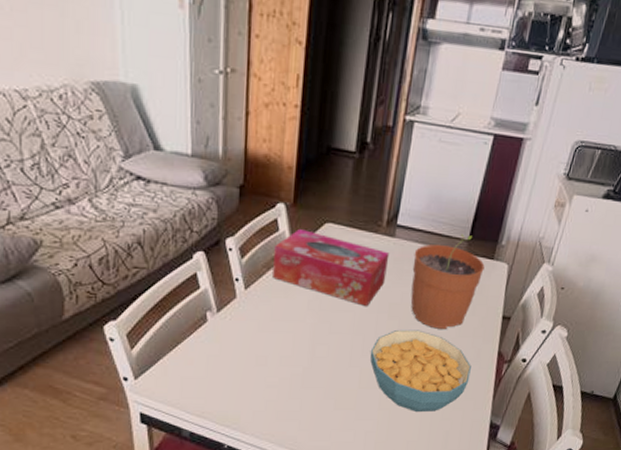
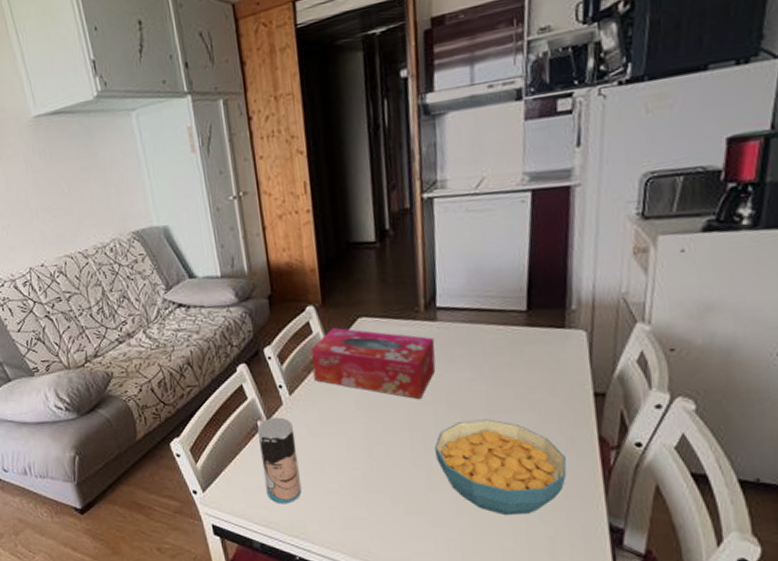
cup: none [204,310,244,394] -> present [257,417,302,503]
plant pot: present [411,233,485,329] -> none [463,305,555,416]

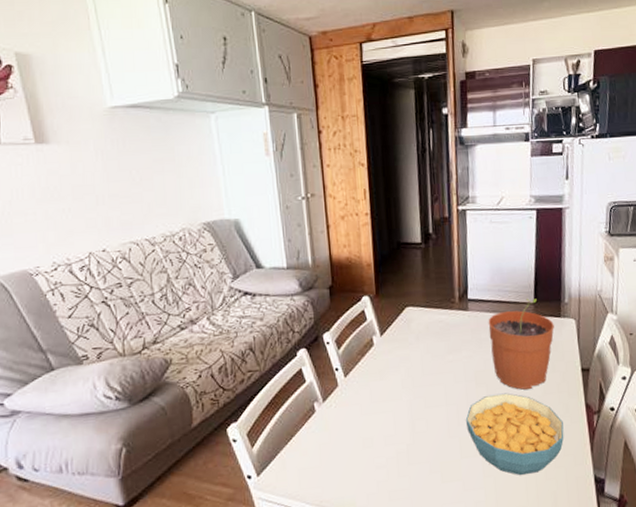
cup: present [257,417,302,503] -> none [313,398,352,482]
tissue box: present [311,327,436,400] -> none [365,315,467,378]
plant pot: none [463,305,555,416] -> present [488,298,554,390]

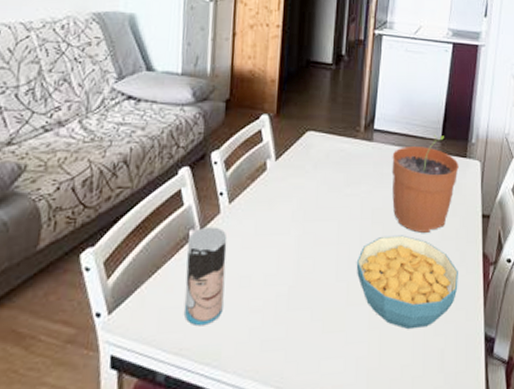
cup: none [313,398,352,482] -> present [185,227,228,325]

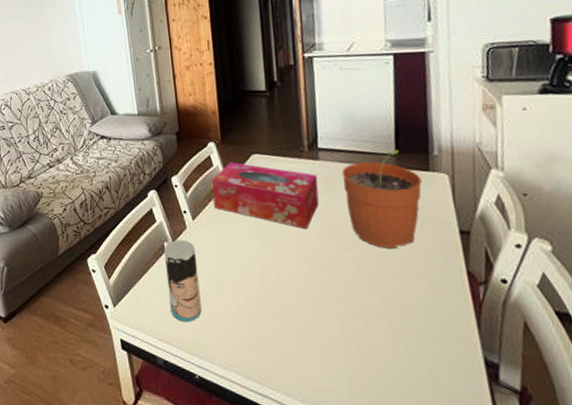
tissue box: none [257,138,369,215] -> present [212,161,320,230]
cereal bowl: present [356,235,458,330] -> none [320,250,441,345]

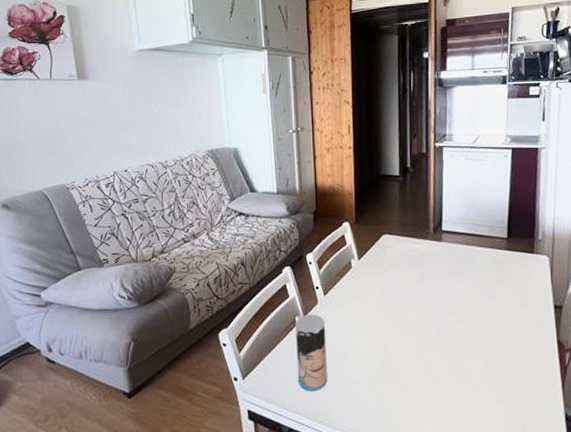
tissue box: present [212,161,320,230] -> none [344,241,440,305]
plant pot: present [341,149,422,248] -> none [461,233,527,321]

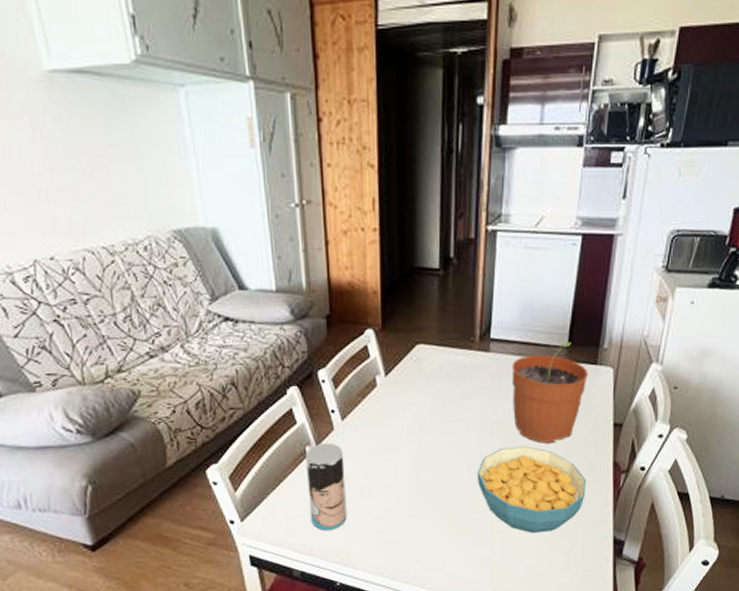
cereal bowl: none [436,323,535,406] -> present [476,446,586,534]
plant pot: none [461,233,527,321] -> present [512,341,588,443]

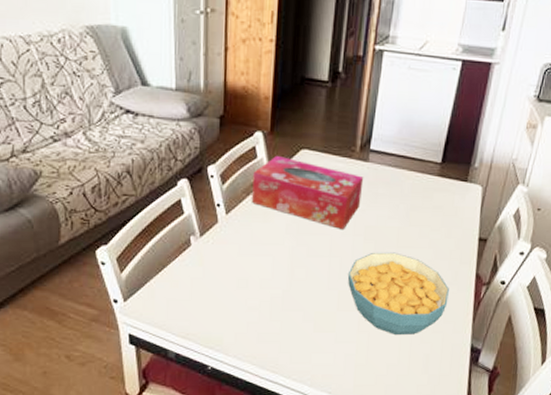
cup: present [305,443,347,530] -> none [189,234,225,316]
tissue box: none [367,352,486,427] -> present [252,155,364,230]
plant pot: present [512,341,588,443] -> none [386,157,458,251]

